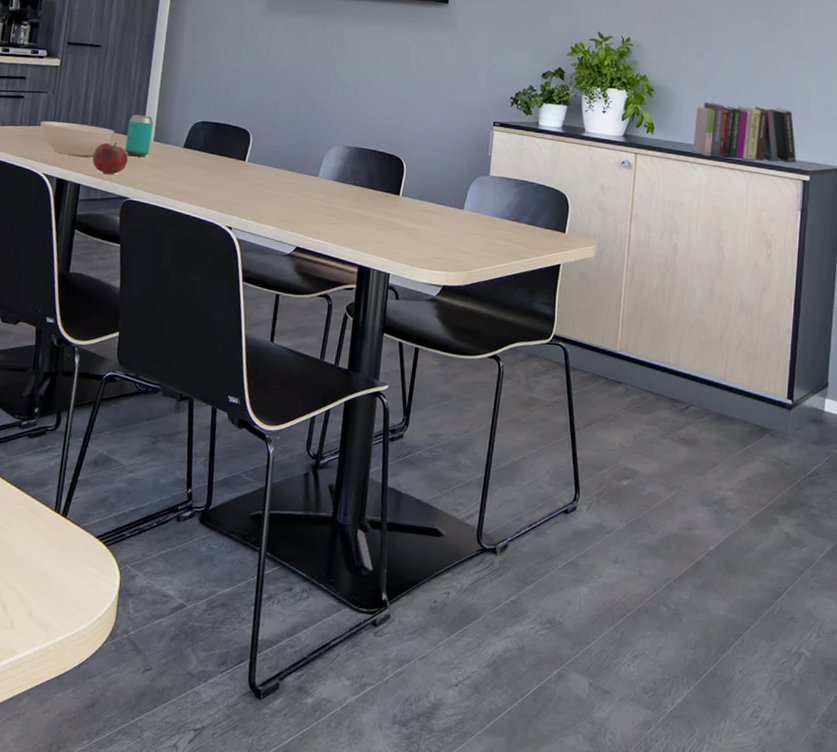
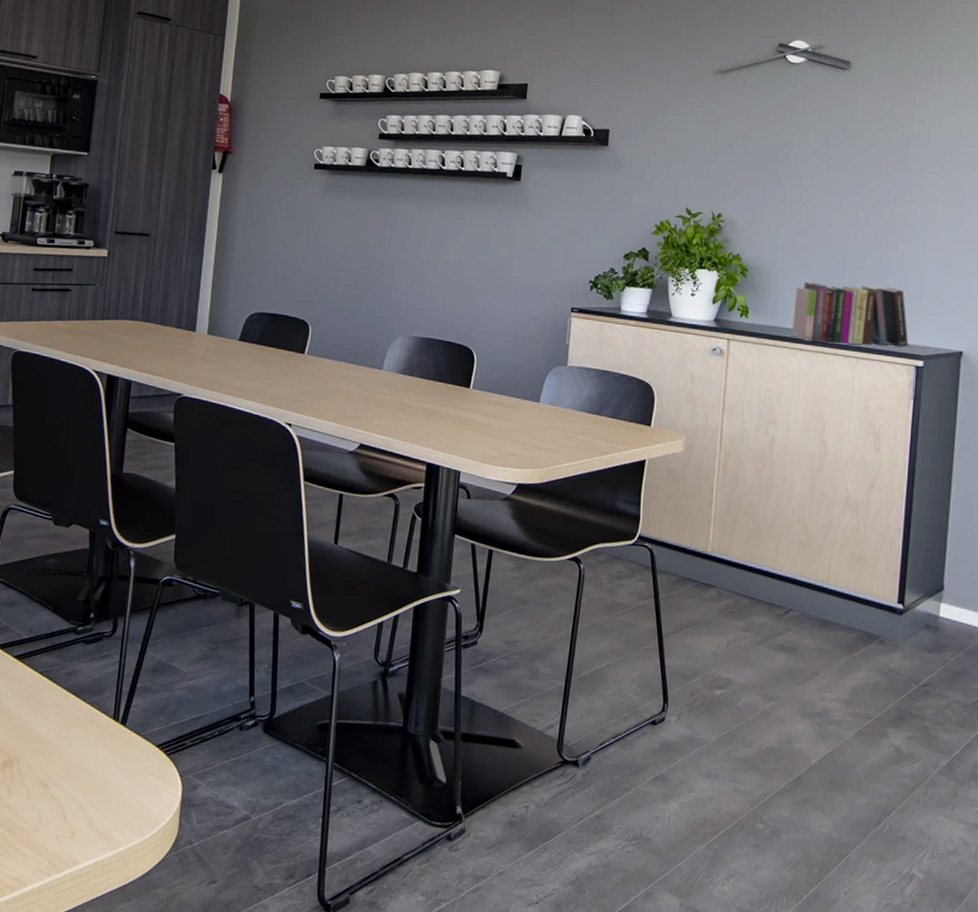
bowl: present [39,121,115,157] -> none [88,315,166,352]
fruit: present [92,142,128,175] -> none [143,336,181,371]
beverage can: present [125,114,153,157] -> none [177,306,206,352]

